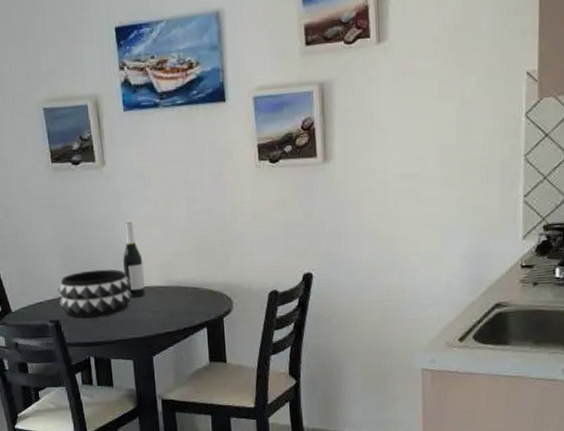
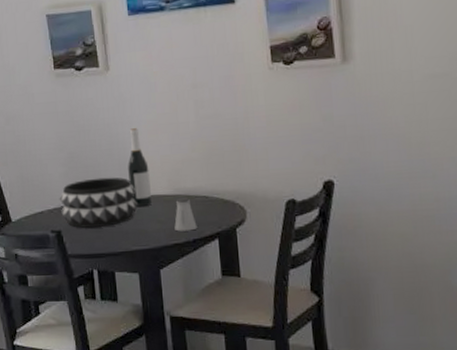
saltshaker: none [166,288,188,321] -> present [174,197,197,232]

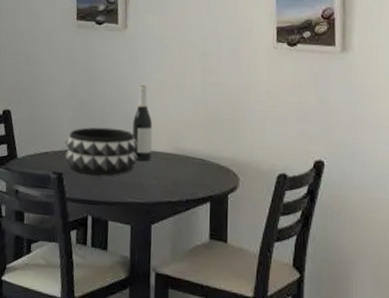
saltshaker: present [174,197,197,232] -> none [170,157,192,191]

